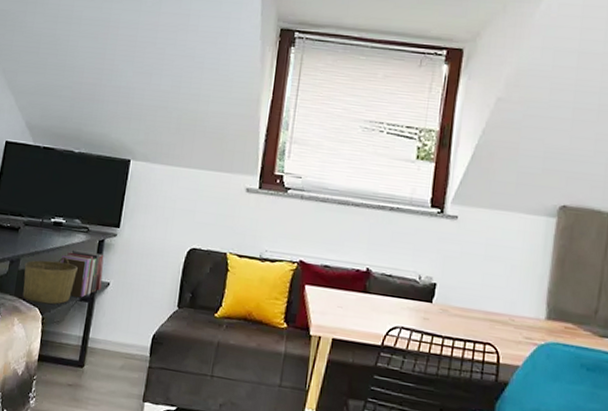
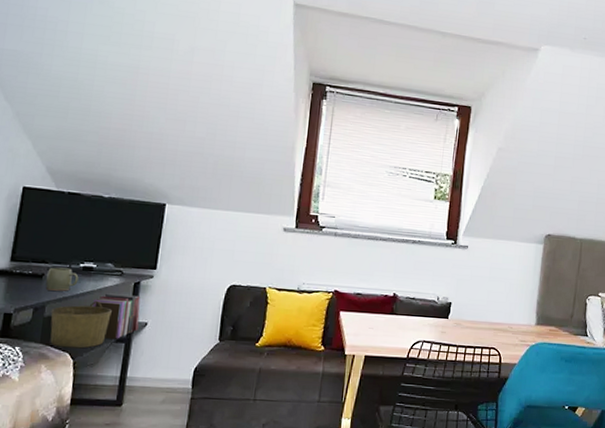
mug: none [21,221,50,246] -> present [45,267,79,291]

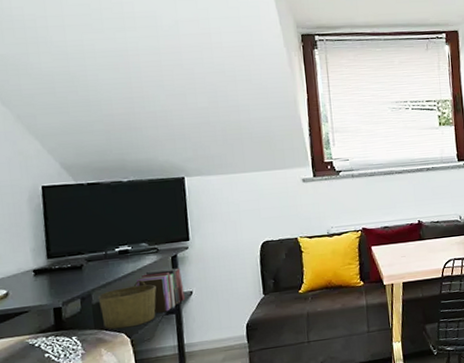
mug: present [45,267,79,291] -> none [85,255,117,279]

